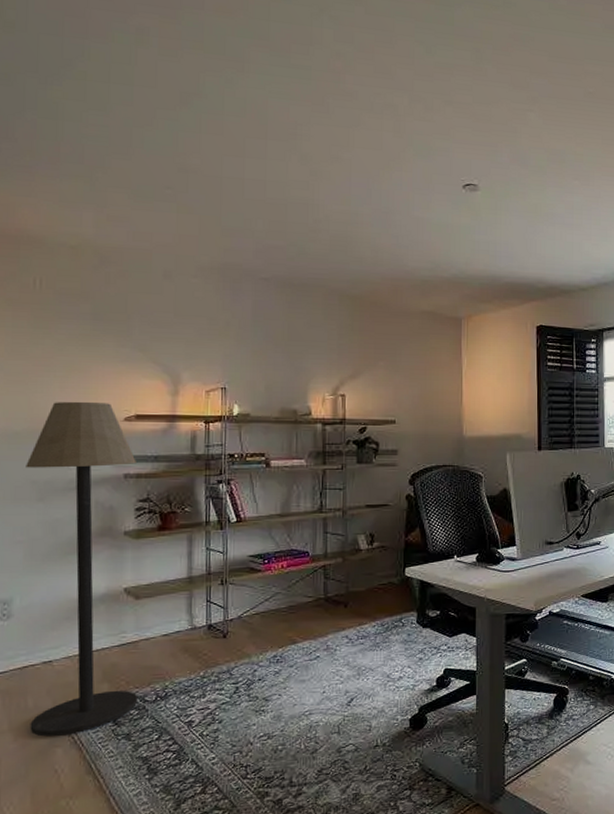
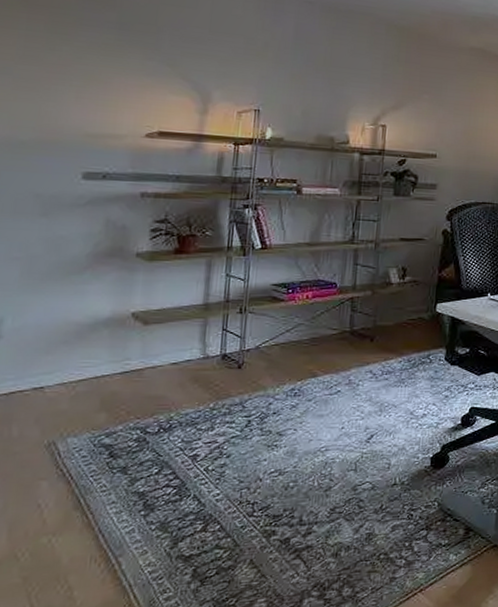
floor lamp: present [26,401,139,737] -> none [12,112,156,469]

